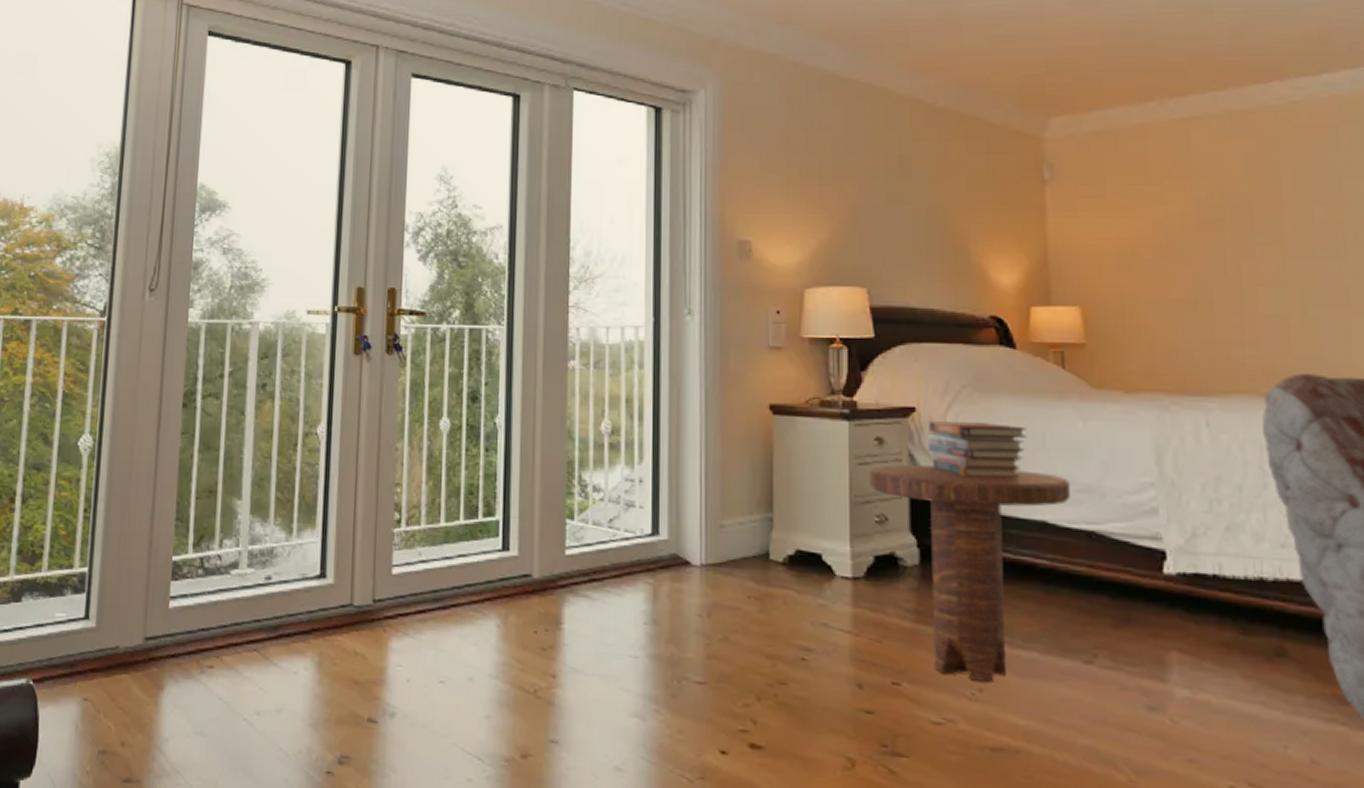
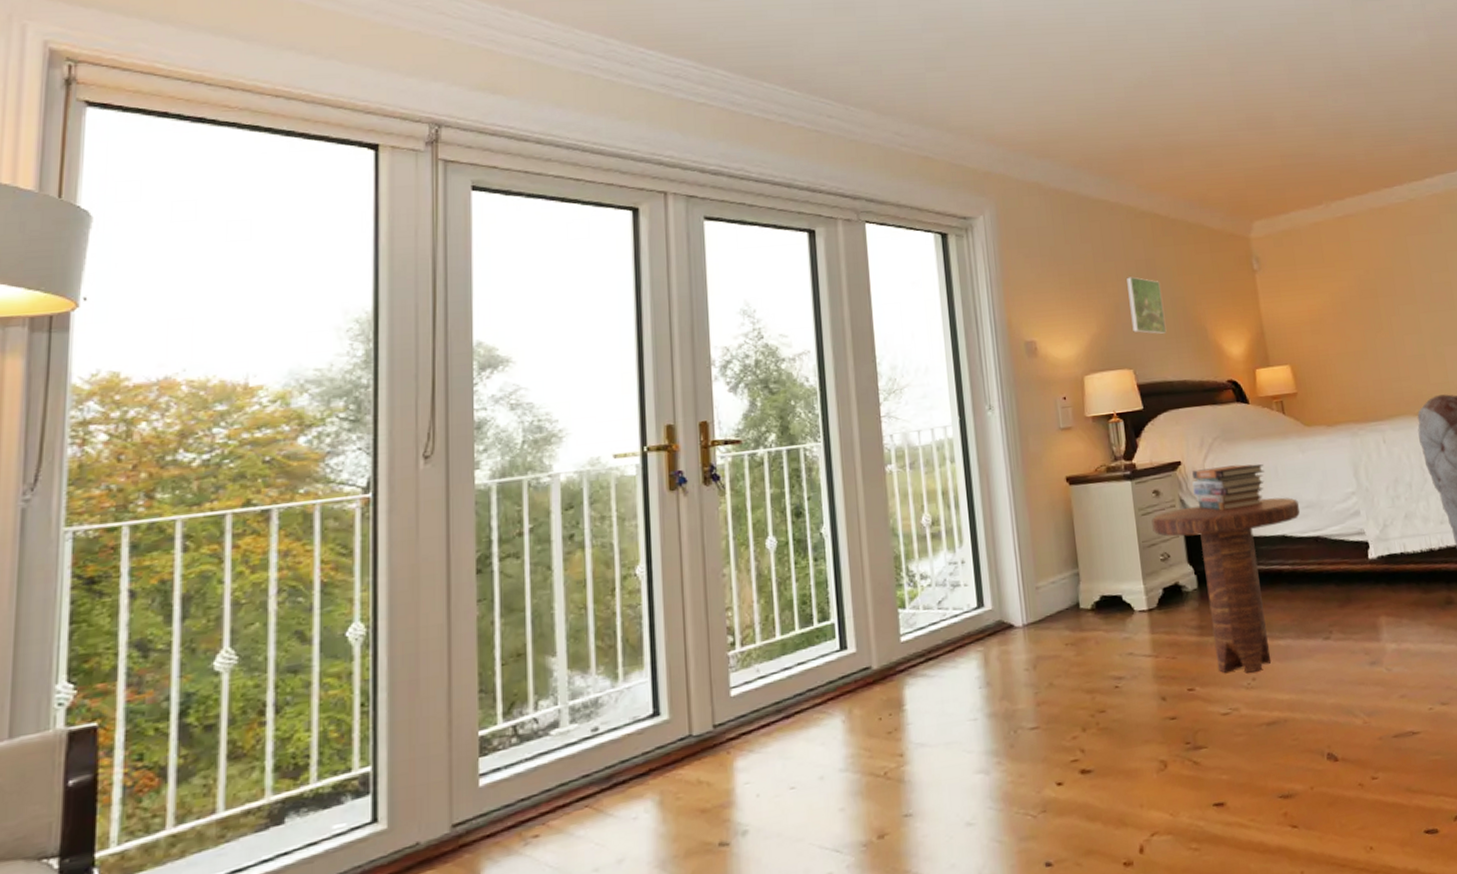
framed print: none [871,175,916,250] -> present [1126,276,1167,335]

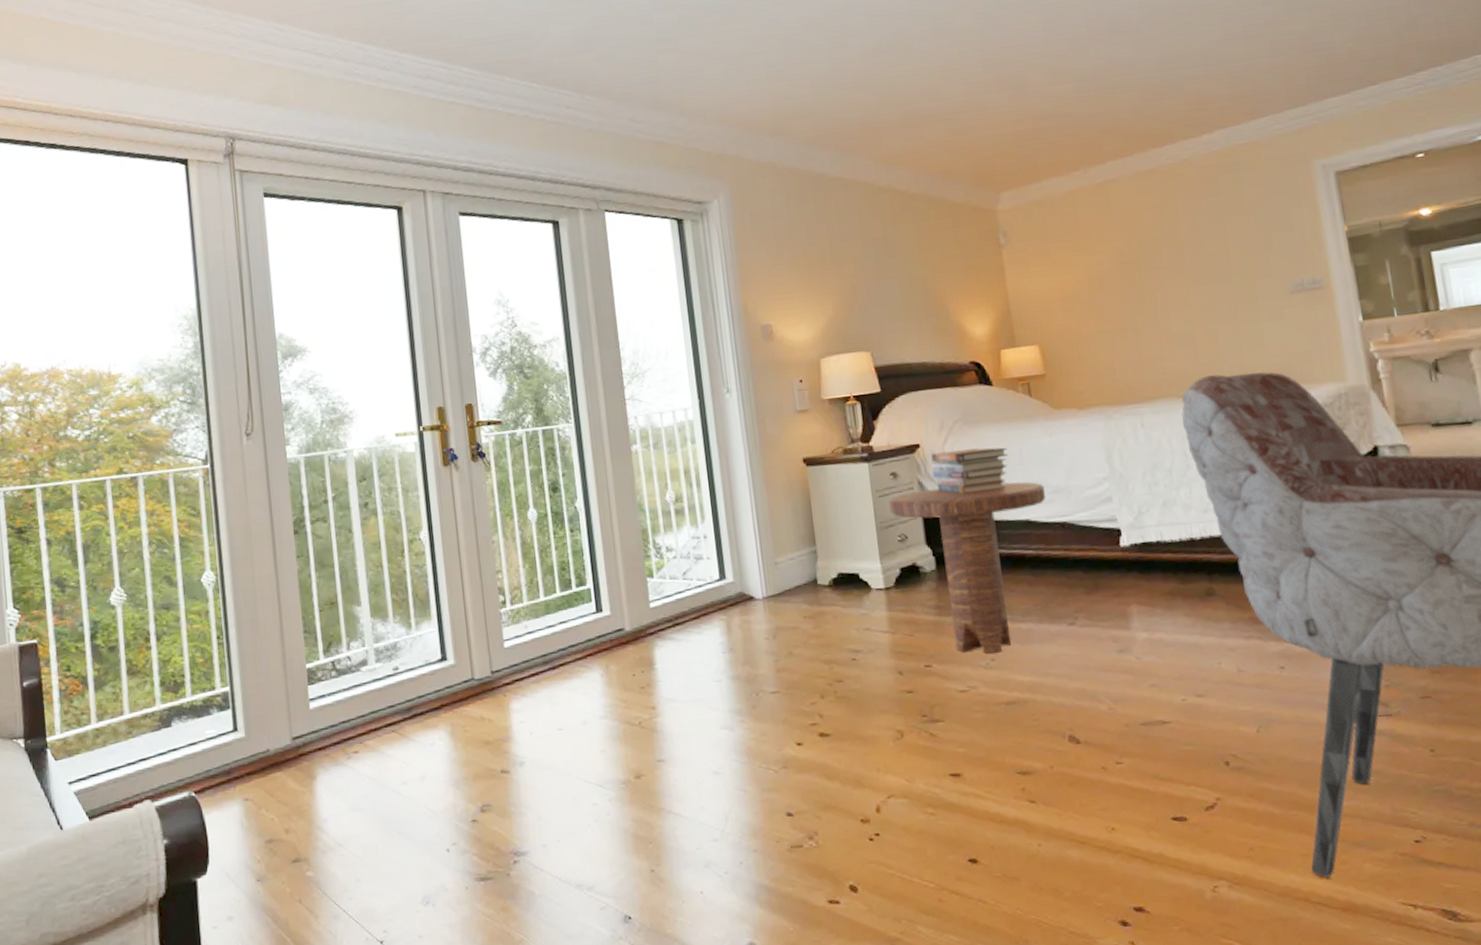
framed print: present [1126,276,1167,335] -> none [863,256,906,316]

